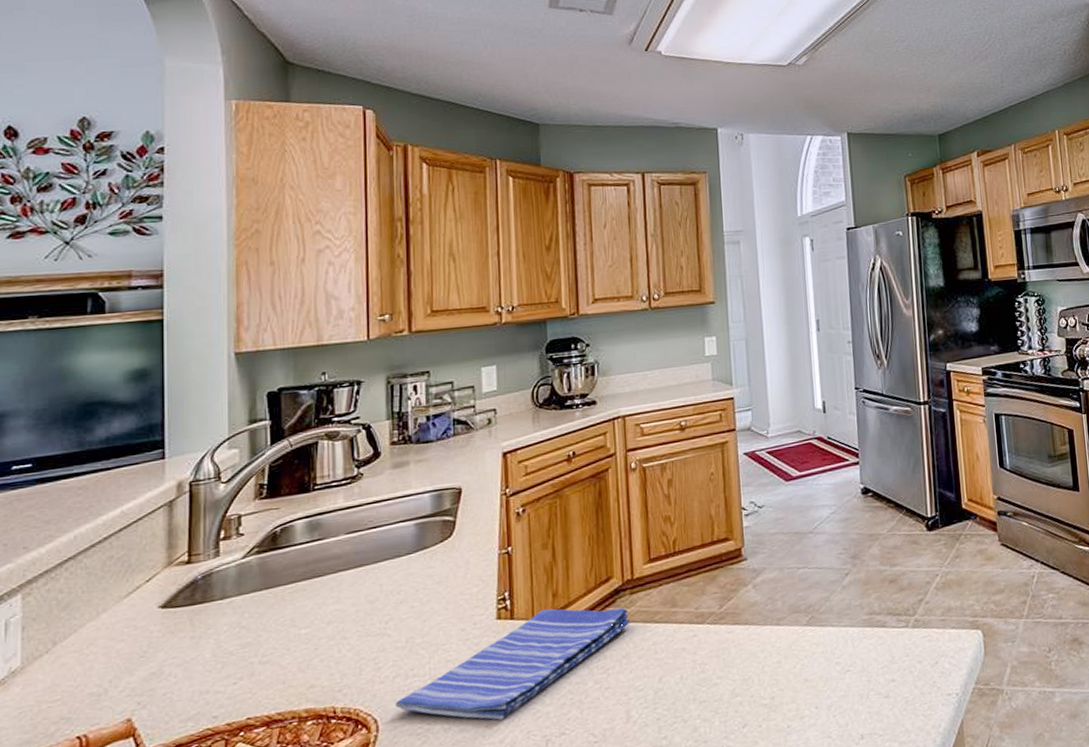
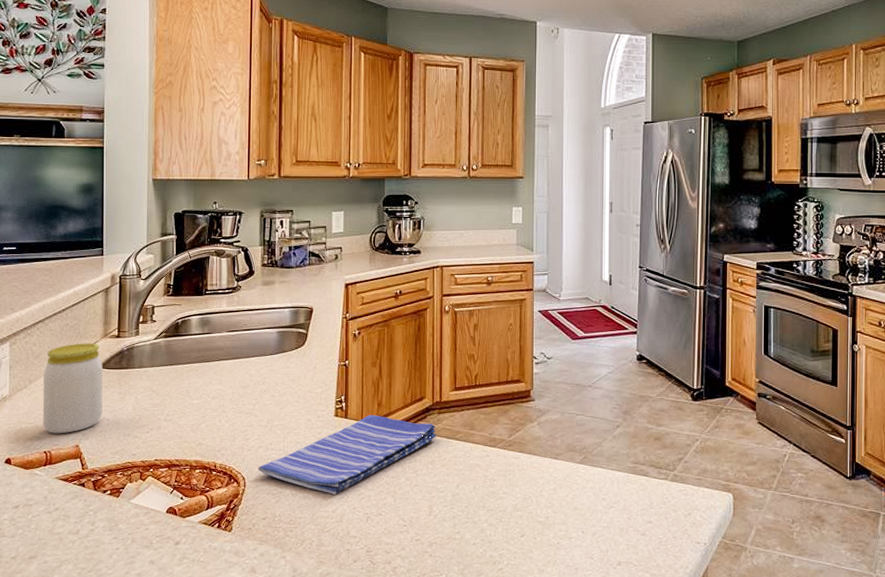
jar: none [75,576,167,710] -> present [43,343,103,434]

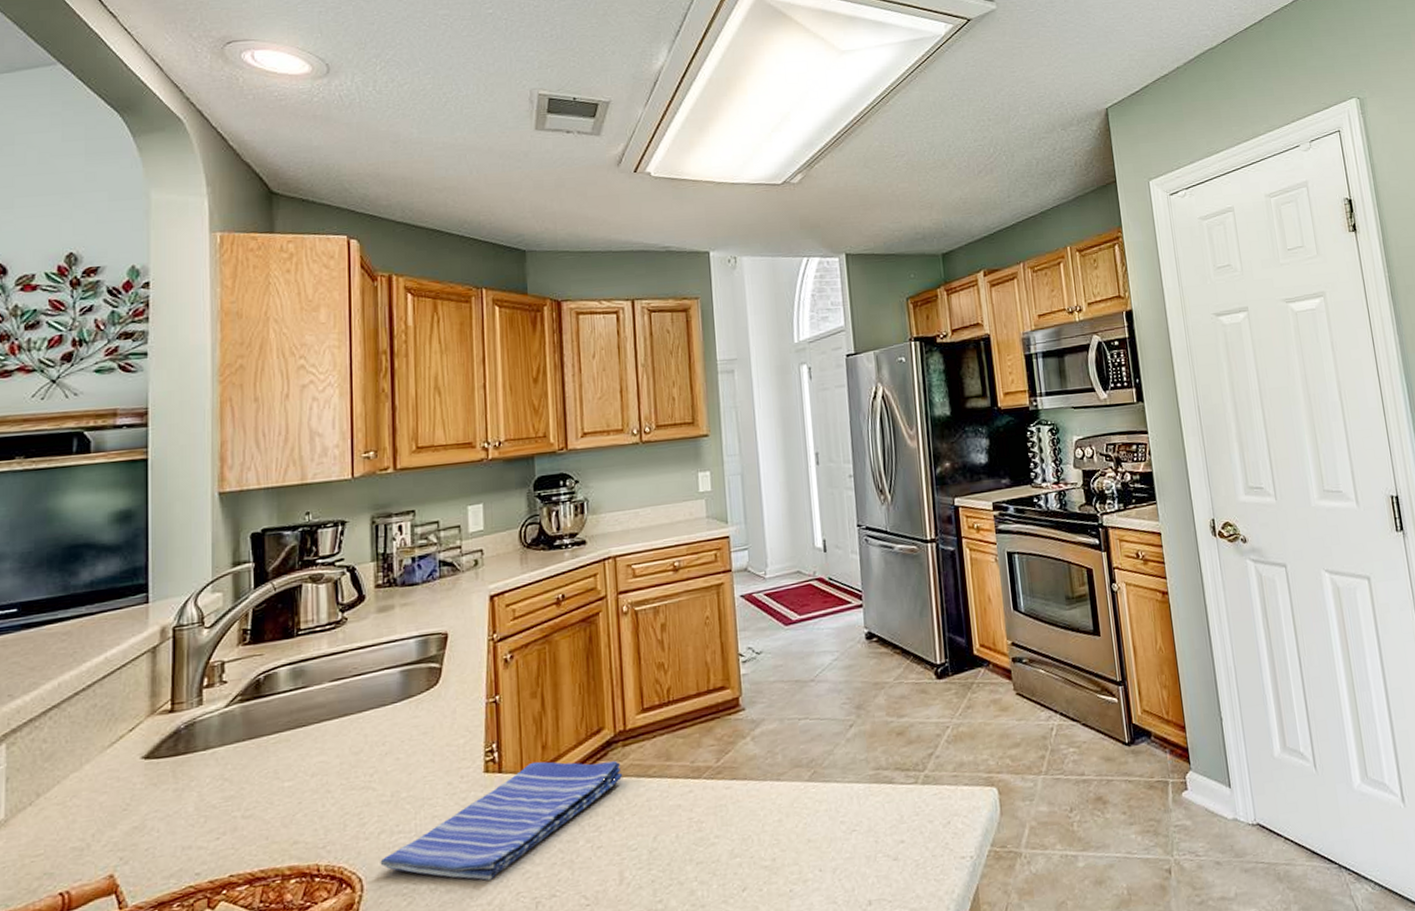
jar: present [43,343,103,434] -> none [58,725,149,865]

